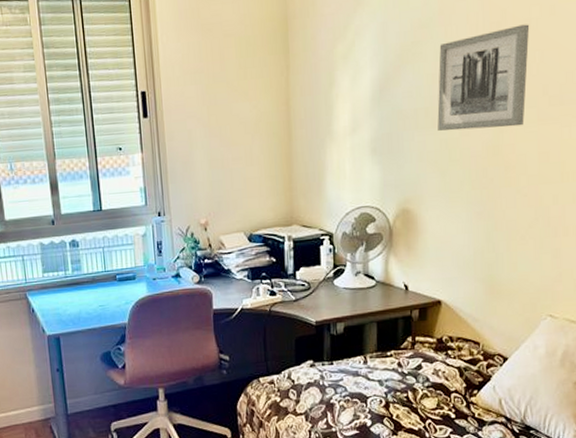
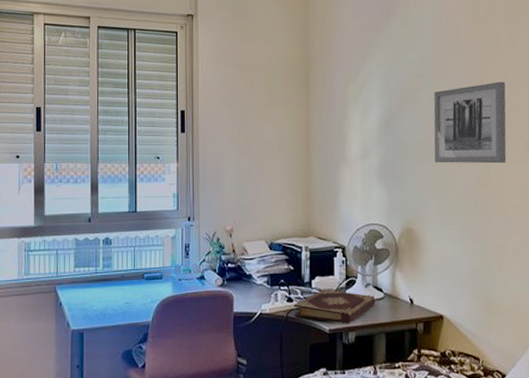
book: none [276,279,367,316] -> present [293,289,376,324]

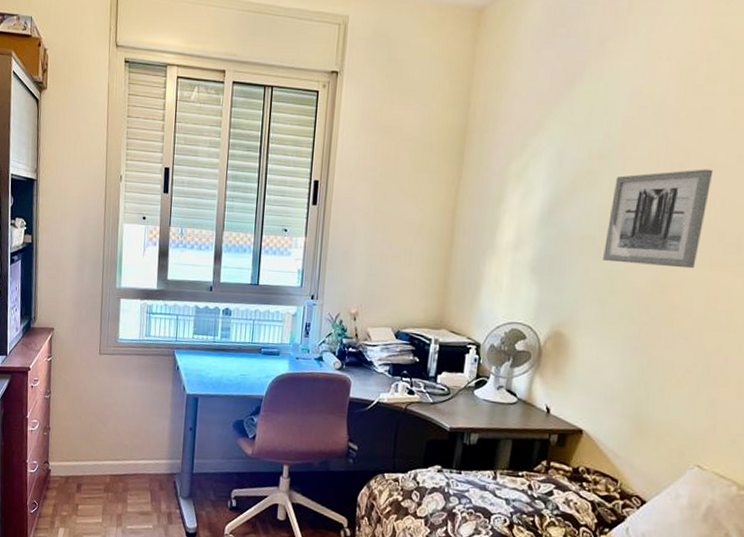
book: present [293,289,376,324] -> none [413,385,507,425]

